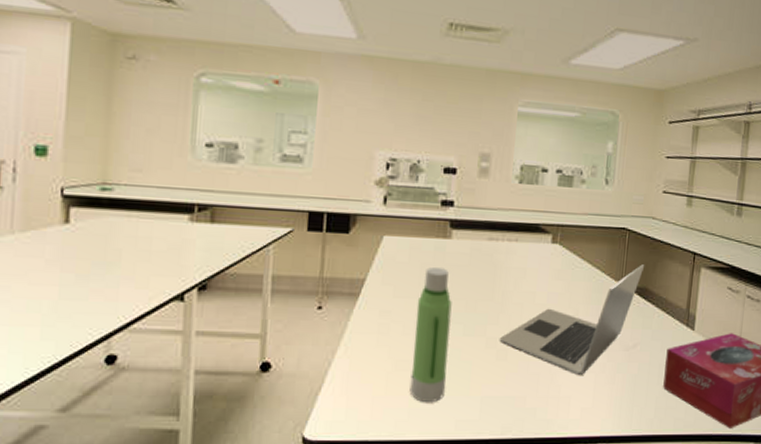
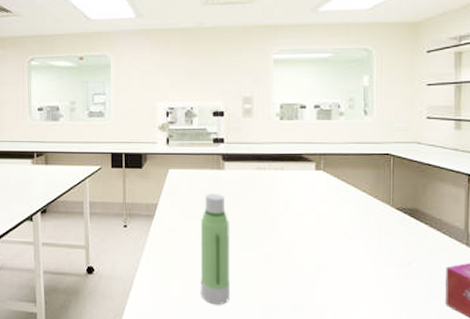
laptop: present [499,264,645,375] -> none [274,187,414,288]

